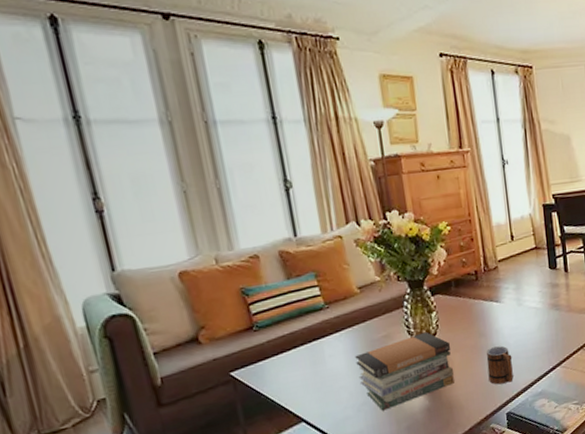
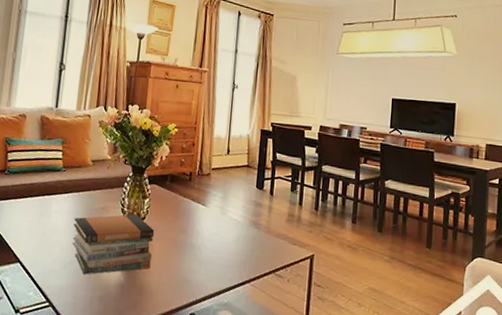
mug: present [486,346,513,385] -> none [181,245,207,284]

